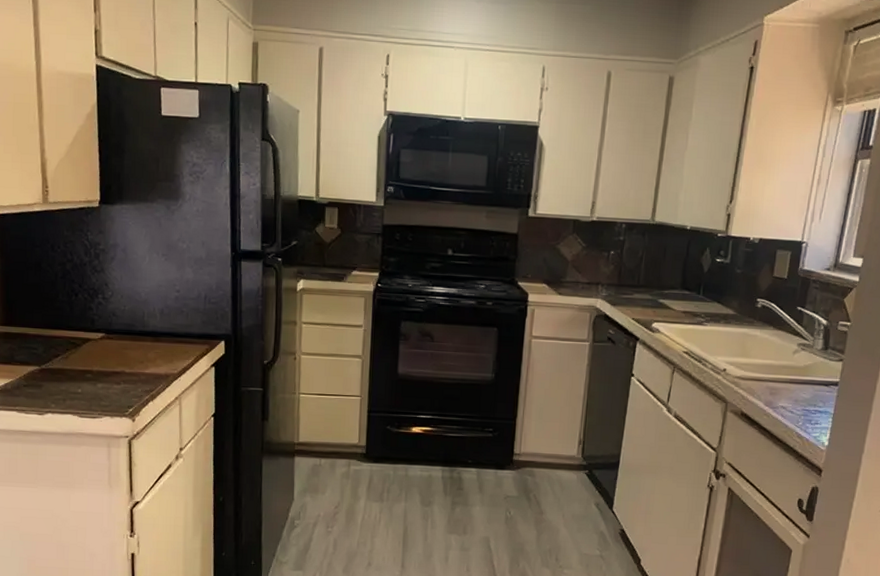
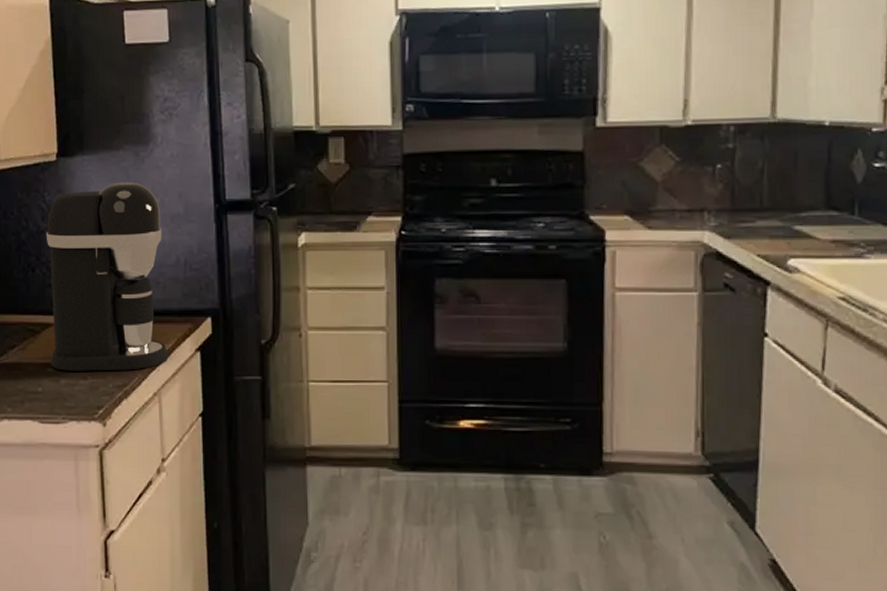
coffee maker: none [88,229,188,379] -> present [46,182,168,371]

